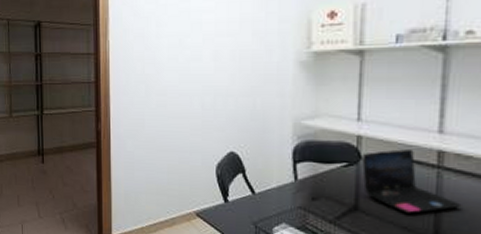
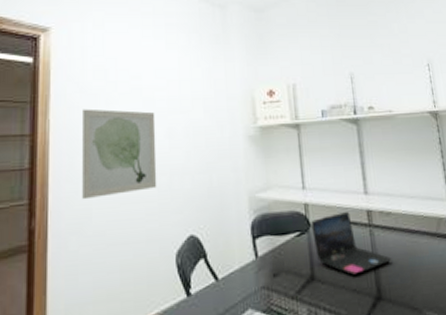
wall art: none [136,31,202,111] -> present [82,108,157,200]

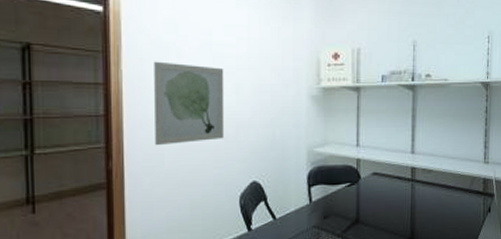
laptop: present [311,212,392,275] -> none [361,168,427,220]

